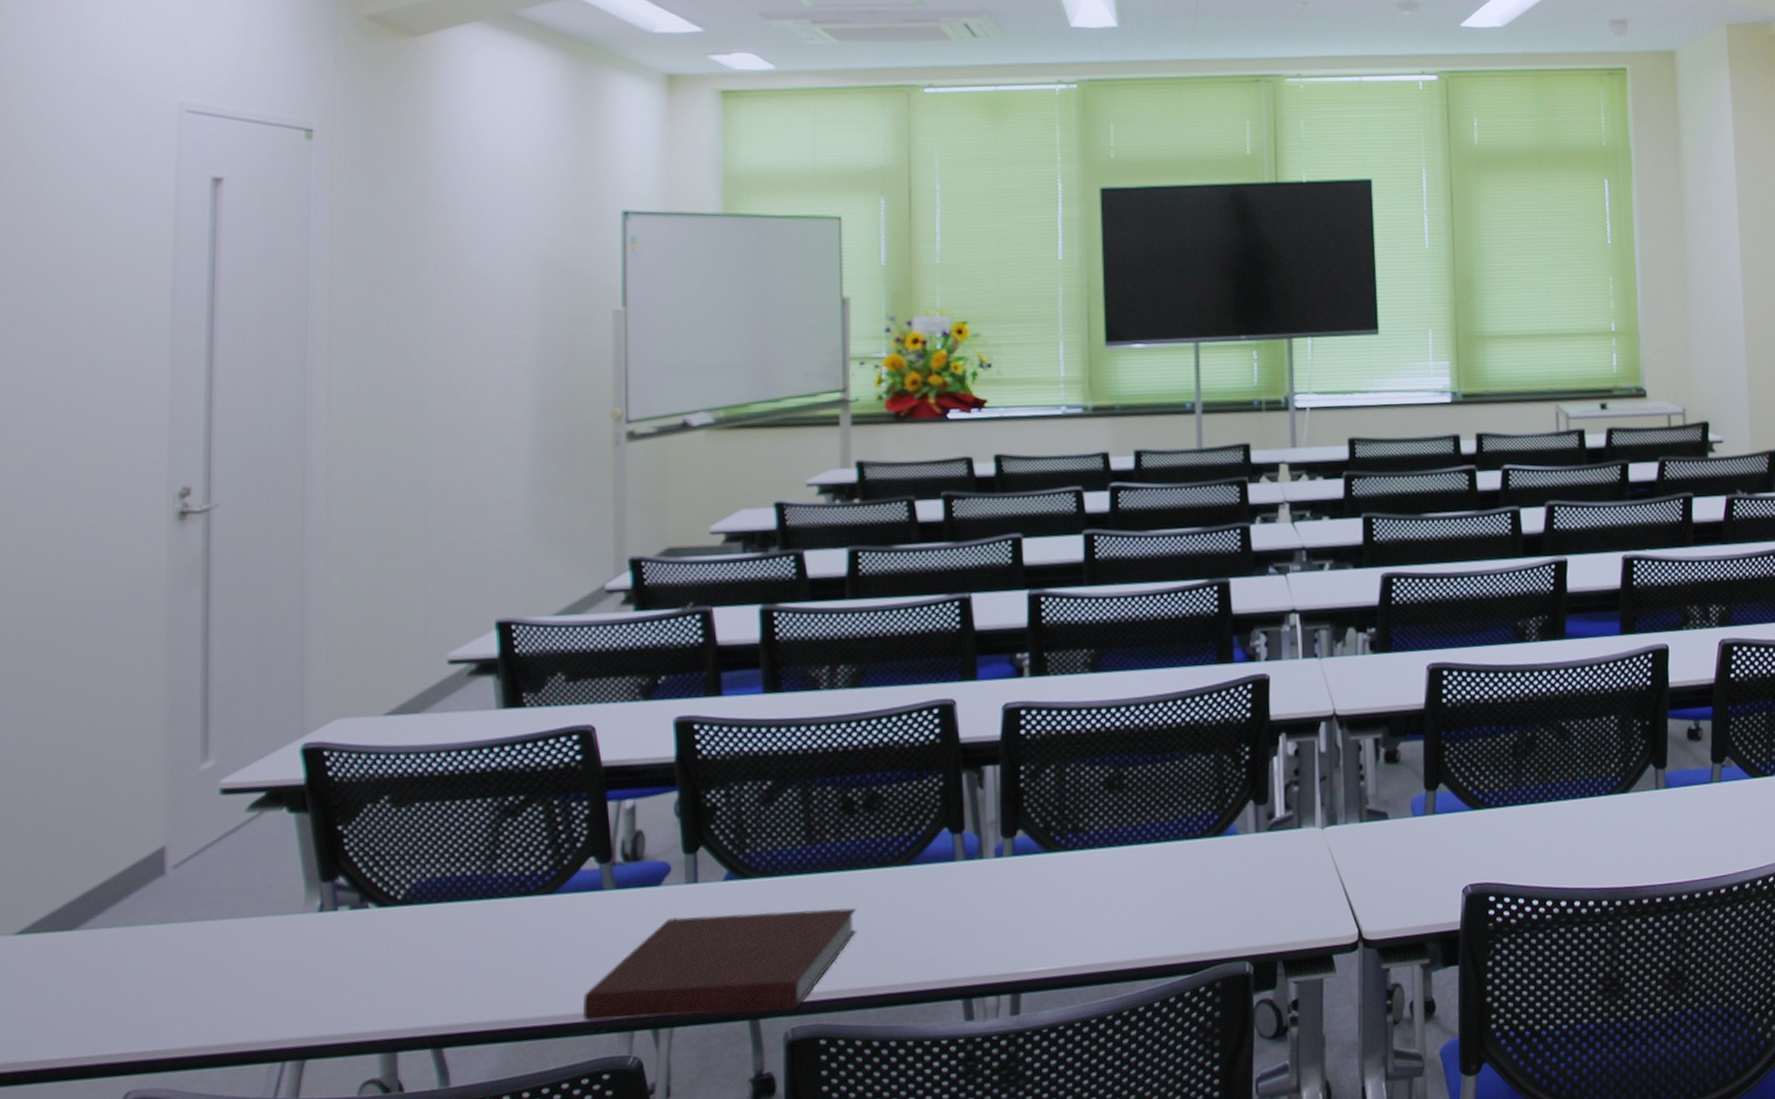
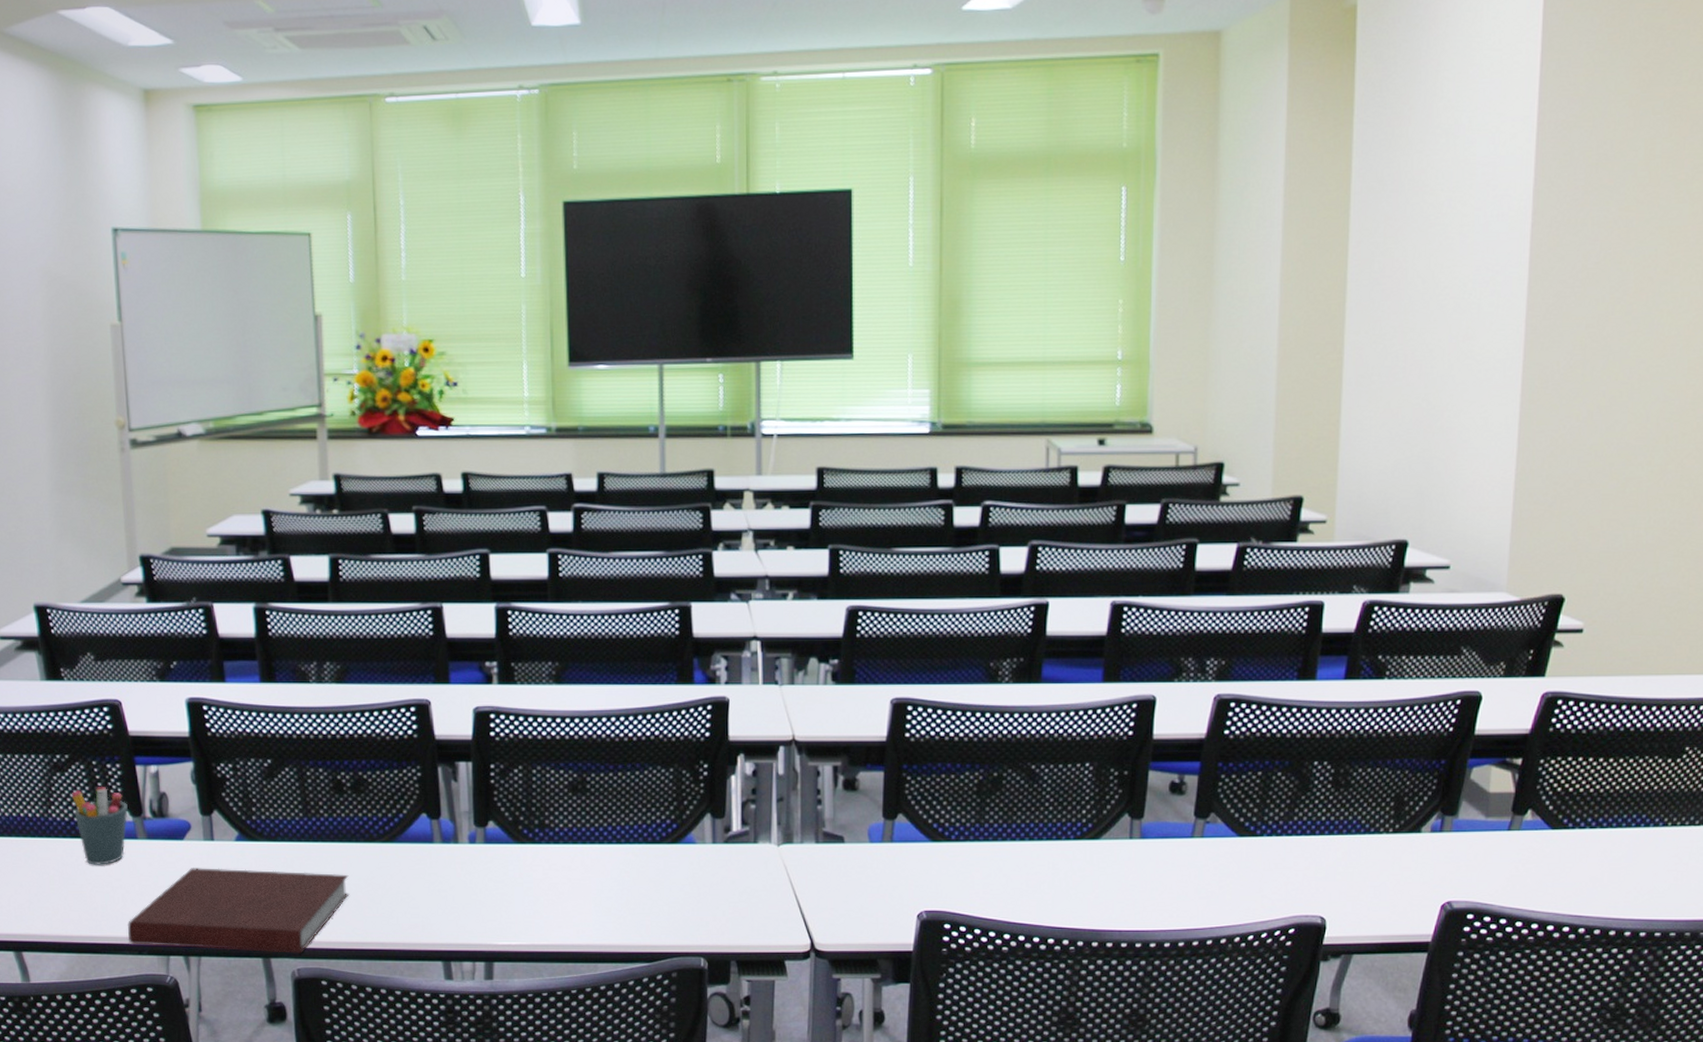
pen holder: none [524,829,594,928] -> present [71,786,128,865]

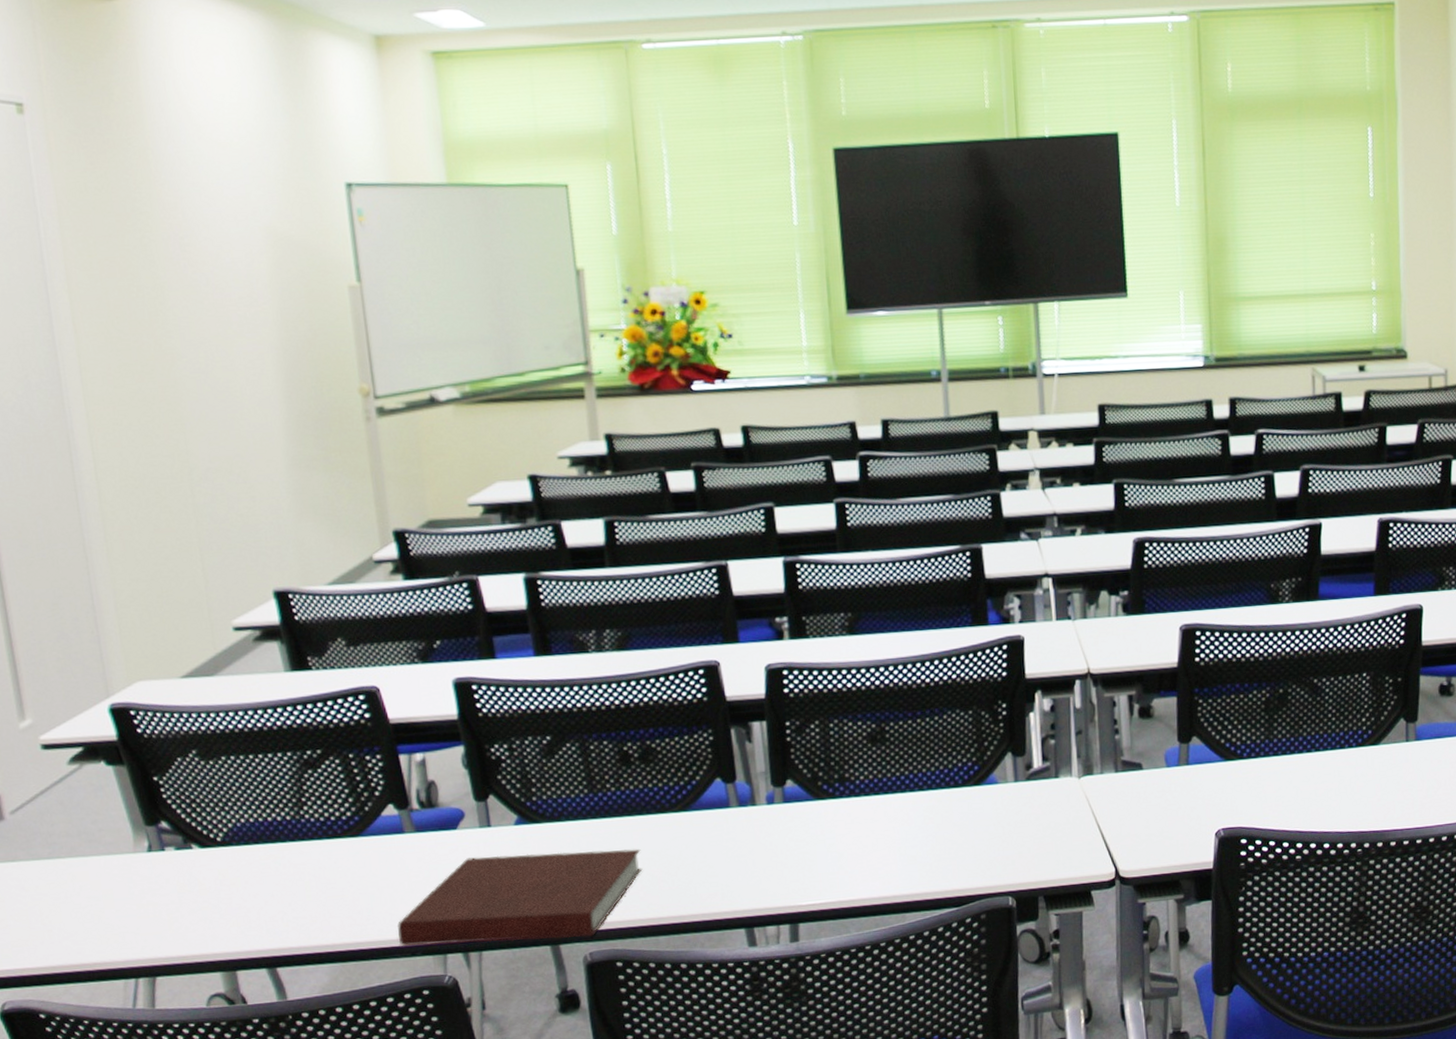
pen holder: present [71,786,128,865] -> none [326,780,392,866]

